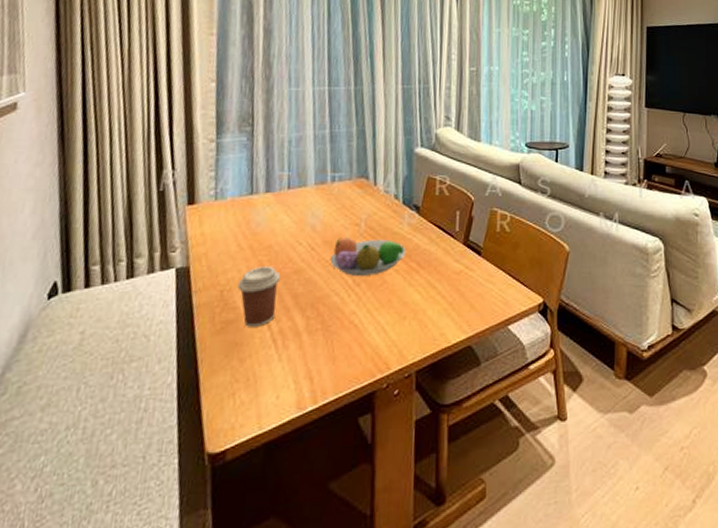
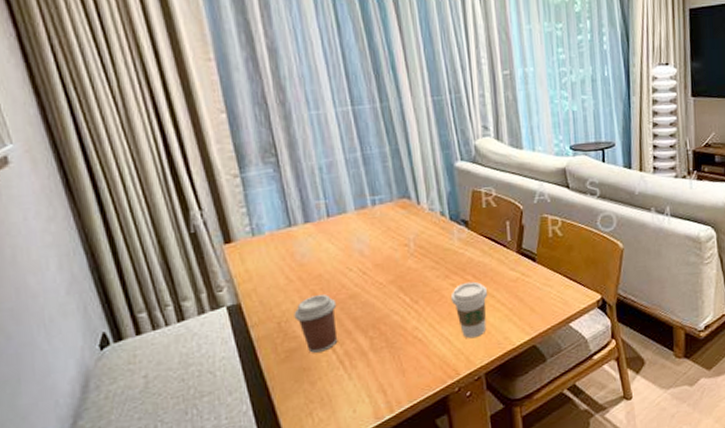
fruit bowl: present [330,238,406,276] -> none [384,256,460,295]
coffee cup: none [392,269,430,331] -> present [450,281,488,339]

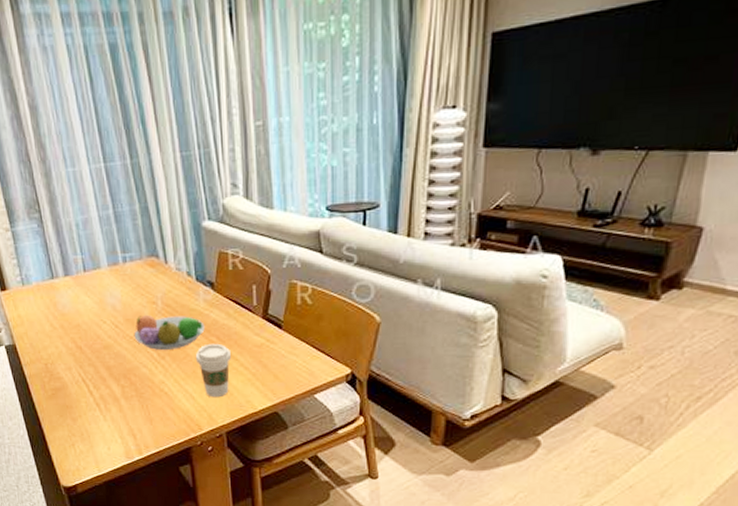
coffee cup: present [294,294,338,353] -> none [57,343,95,393]
fruit bowl: none [384,256,460,295] -> present [134,315,205,350]

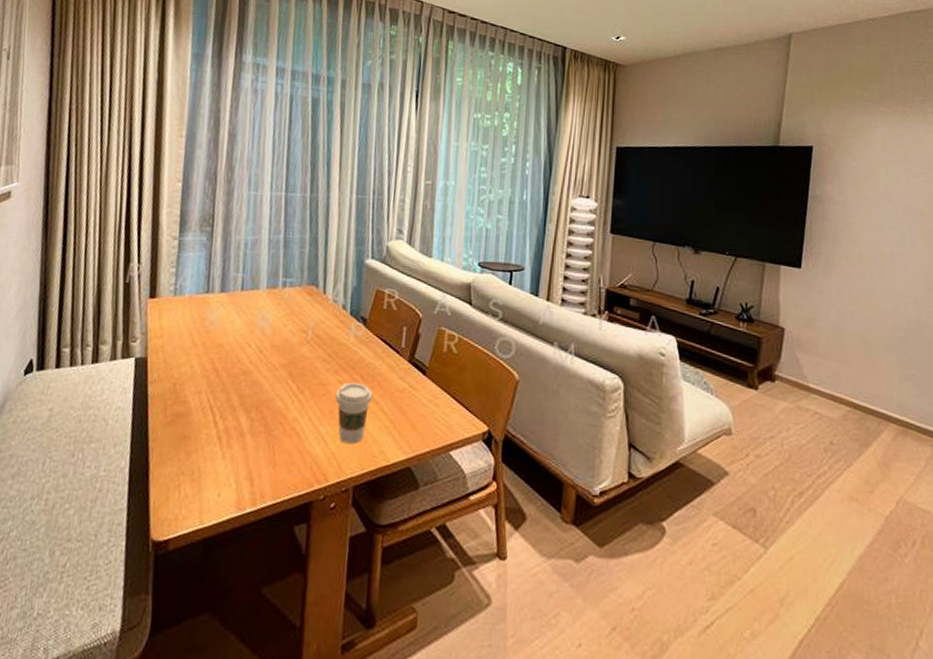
fruit bowl: present [134,315,205,350] -> none [276,343,351,384]

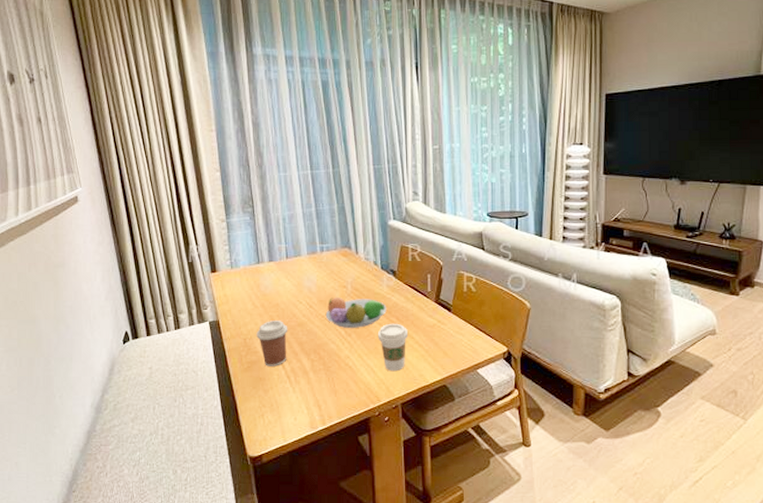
coffee cup: none [189,364,230,423] -> present [256,321,288,367]
fruit bowl: none [276,343,351,384] -> present [325,298,387,328]

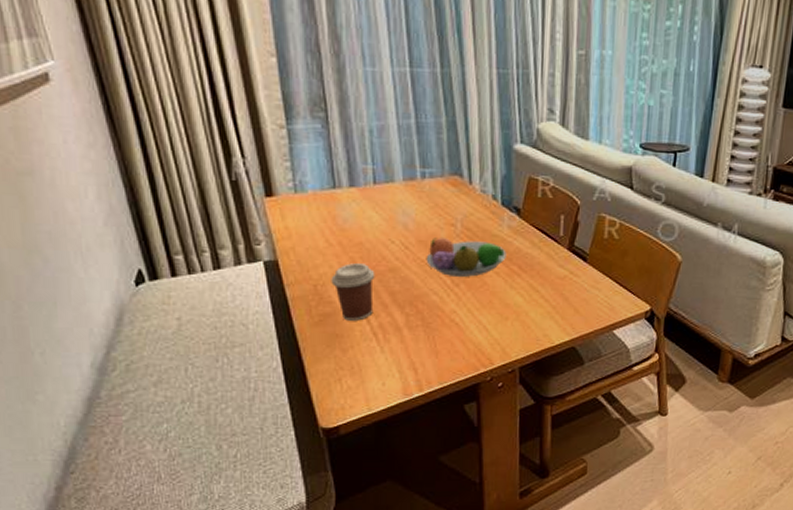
coffee cup: present [377,323,409,372] -> none [493,272,533,331]

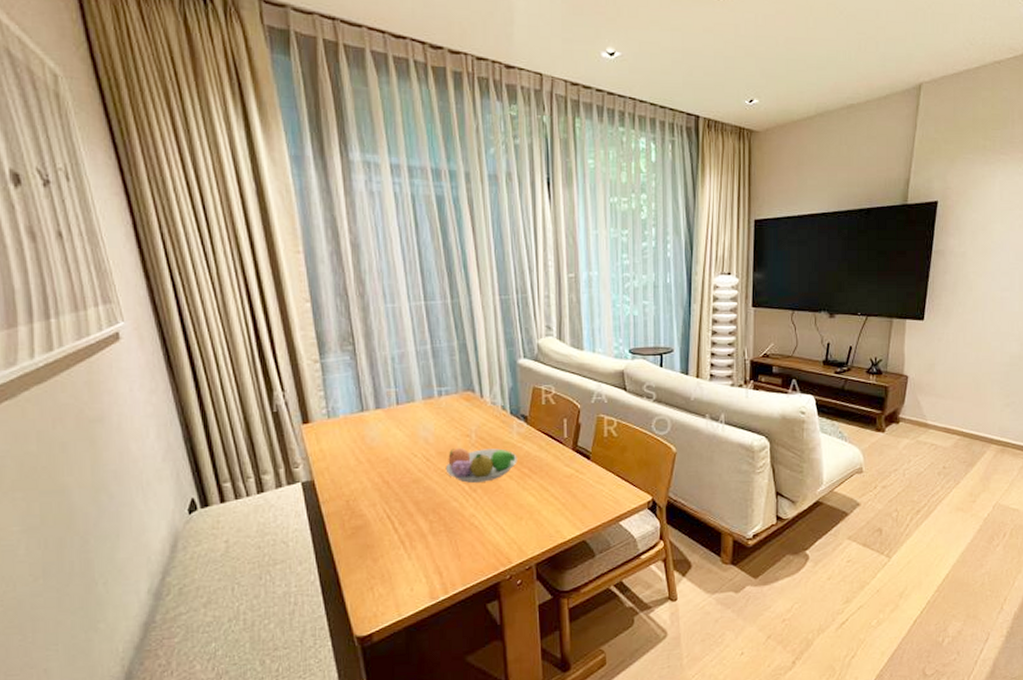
coffee cup: present [331,263,375,321] -> none [361,477,401,531]

